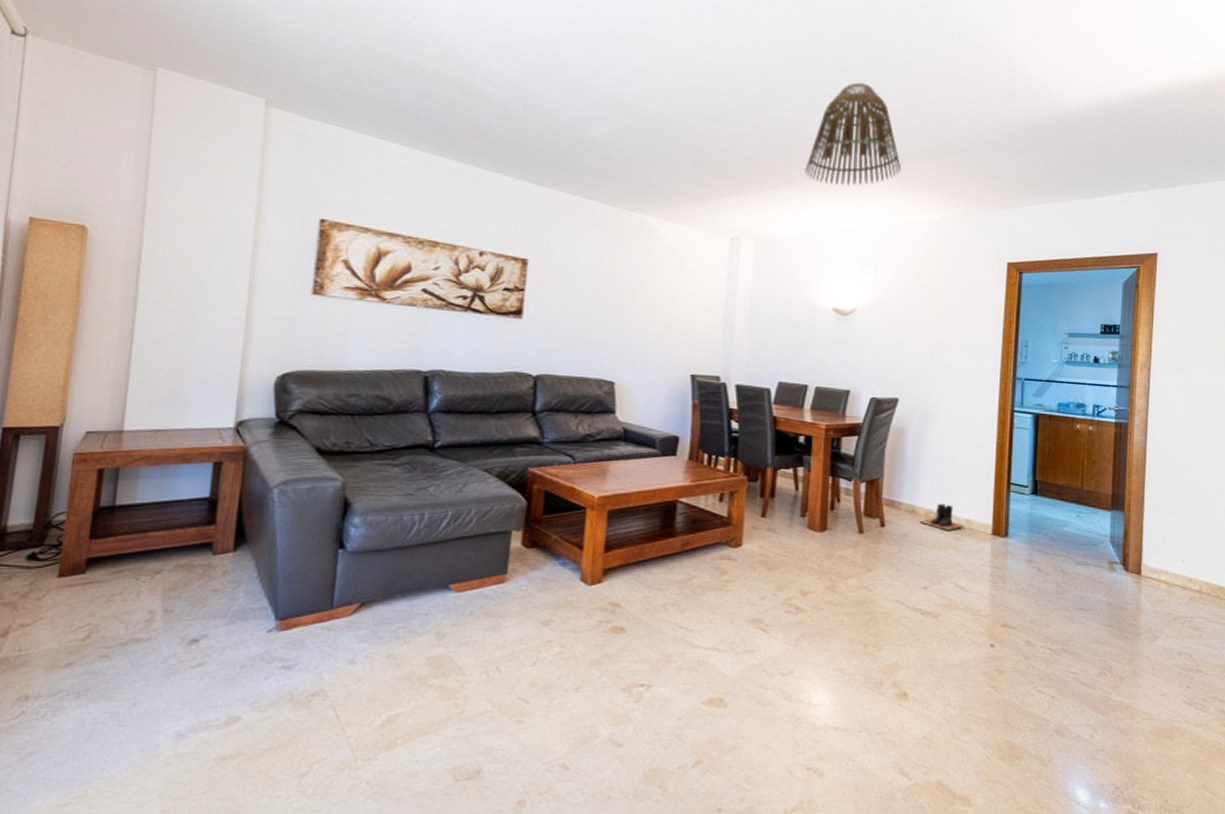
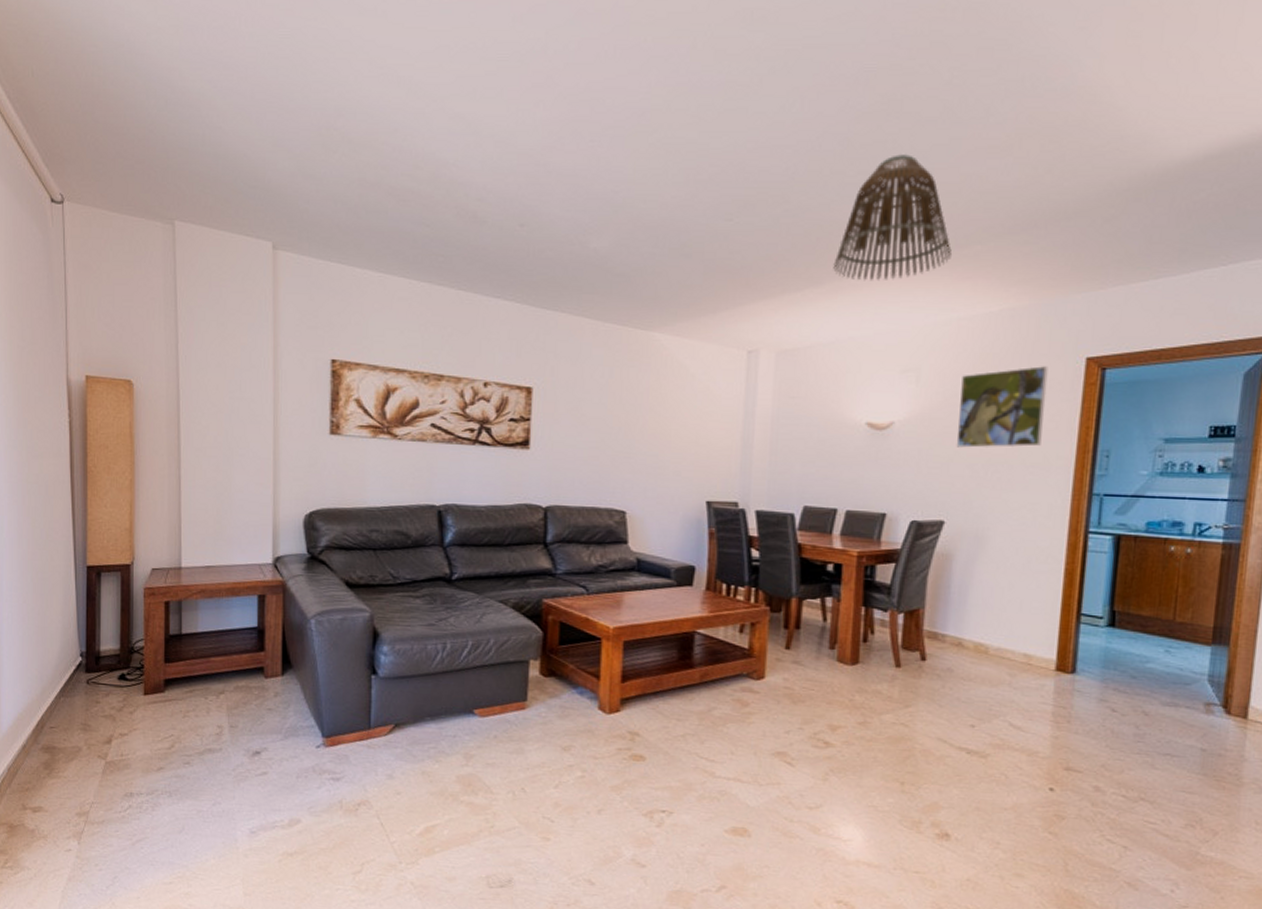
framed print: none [907,267,979,335] -> present [956,366,1048,448]
boots: present [920,503,964,531] -> none [968,636,1022,667]

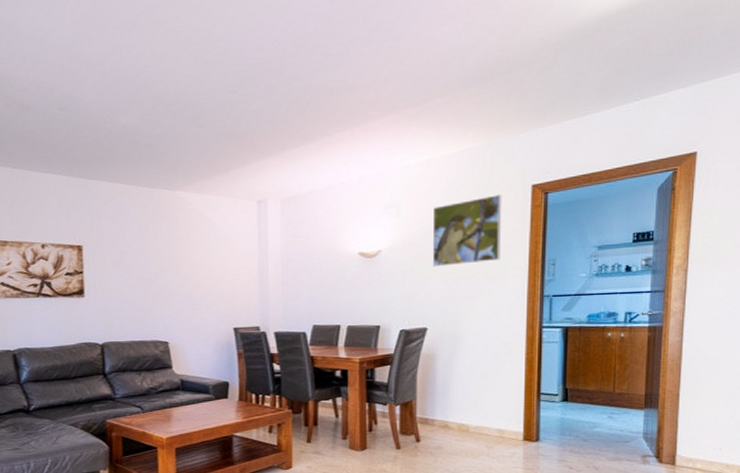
lamp shade: present [833,154,952,281] -> none [322,27,418,136]

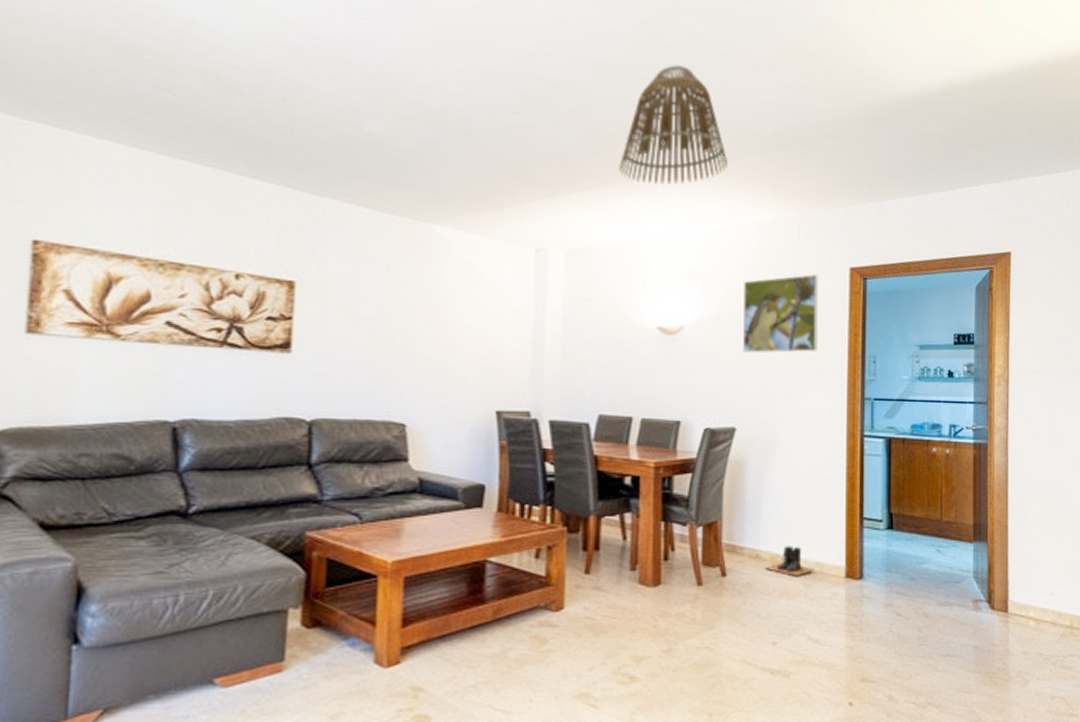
lamp shade: none [322,27,418,136] -> present [619,65,728,185]
boots: none [453,417,496,441] -> present [766,546,815,577]

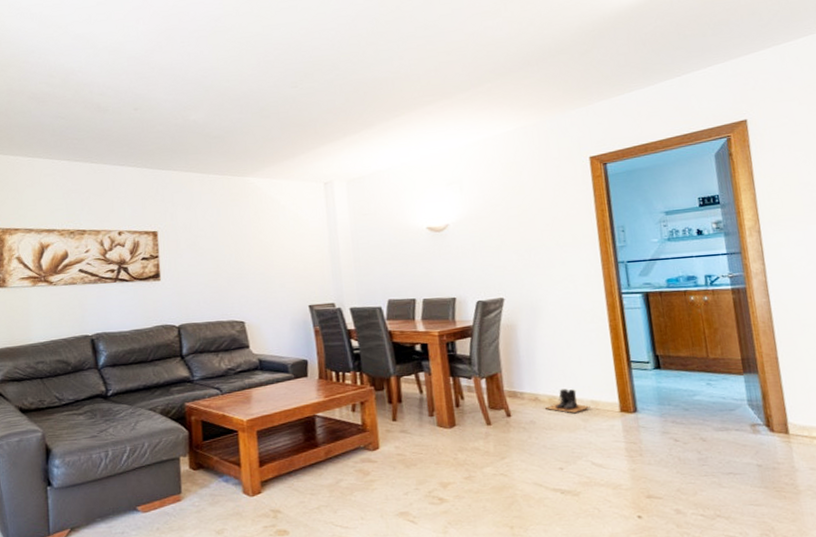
lamp shade: present [619,65,728,185] -> none [380,24,470,120]
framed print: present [742,274,819,353] -> none [495,167,569,238]

